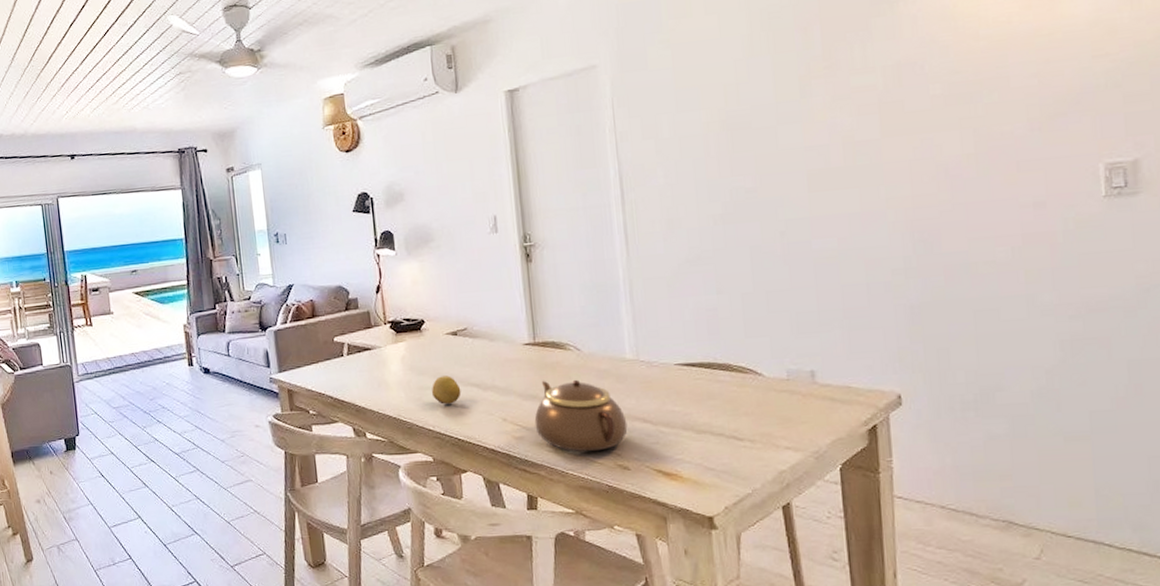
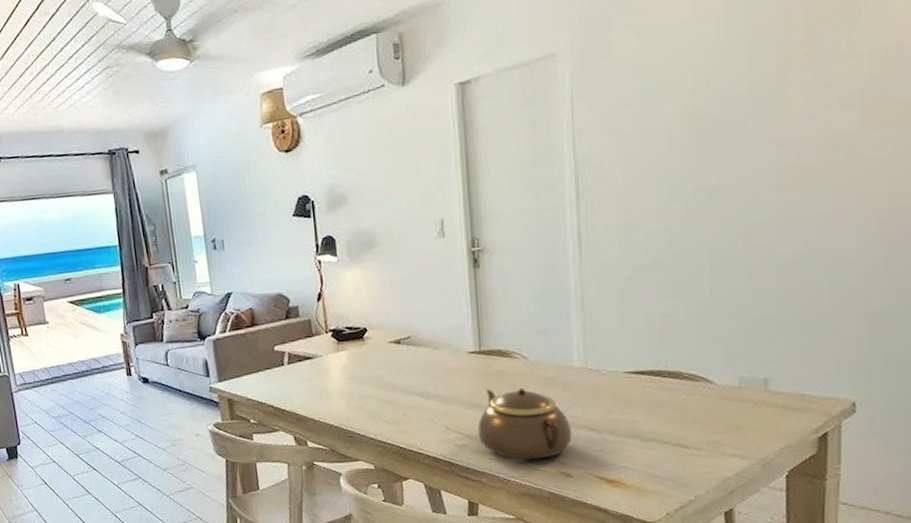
fruit: present [432,375,461,405] -> none [374,384,404,413]

